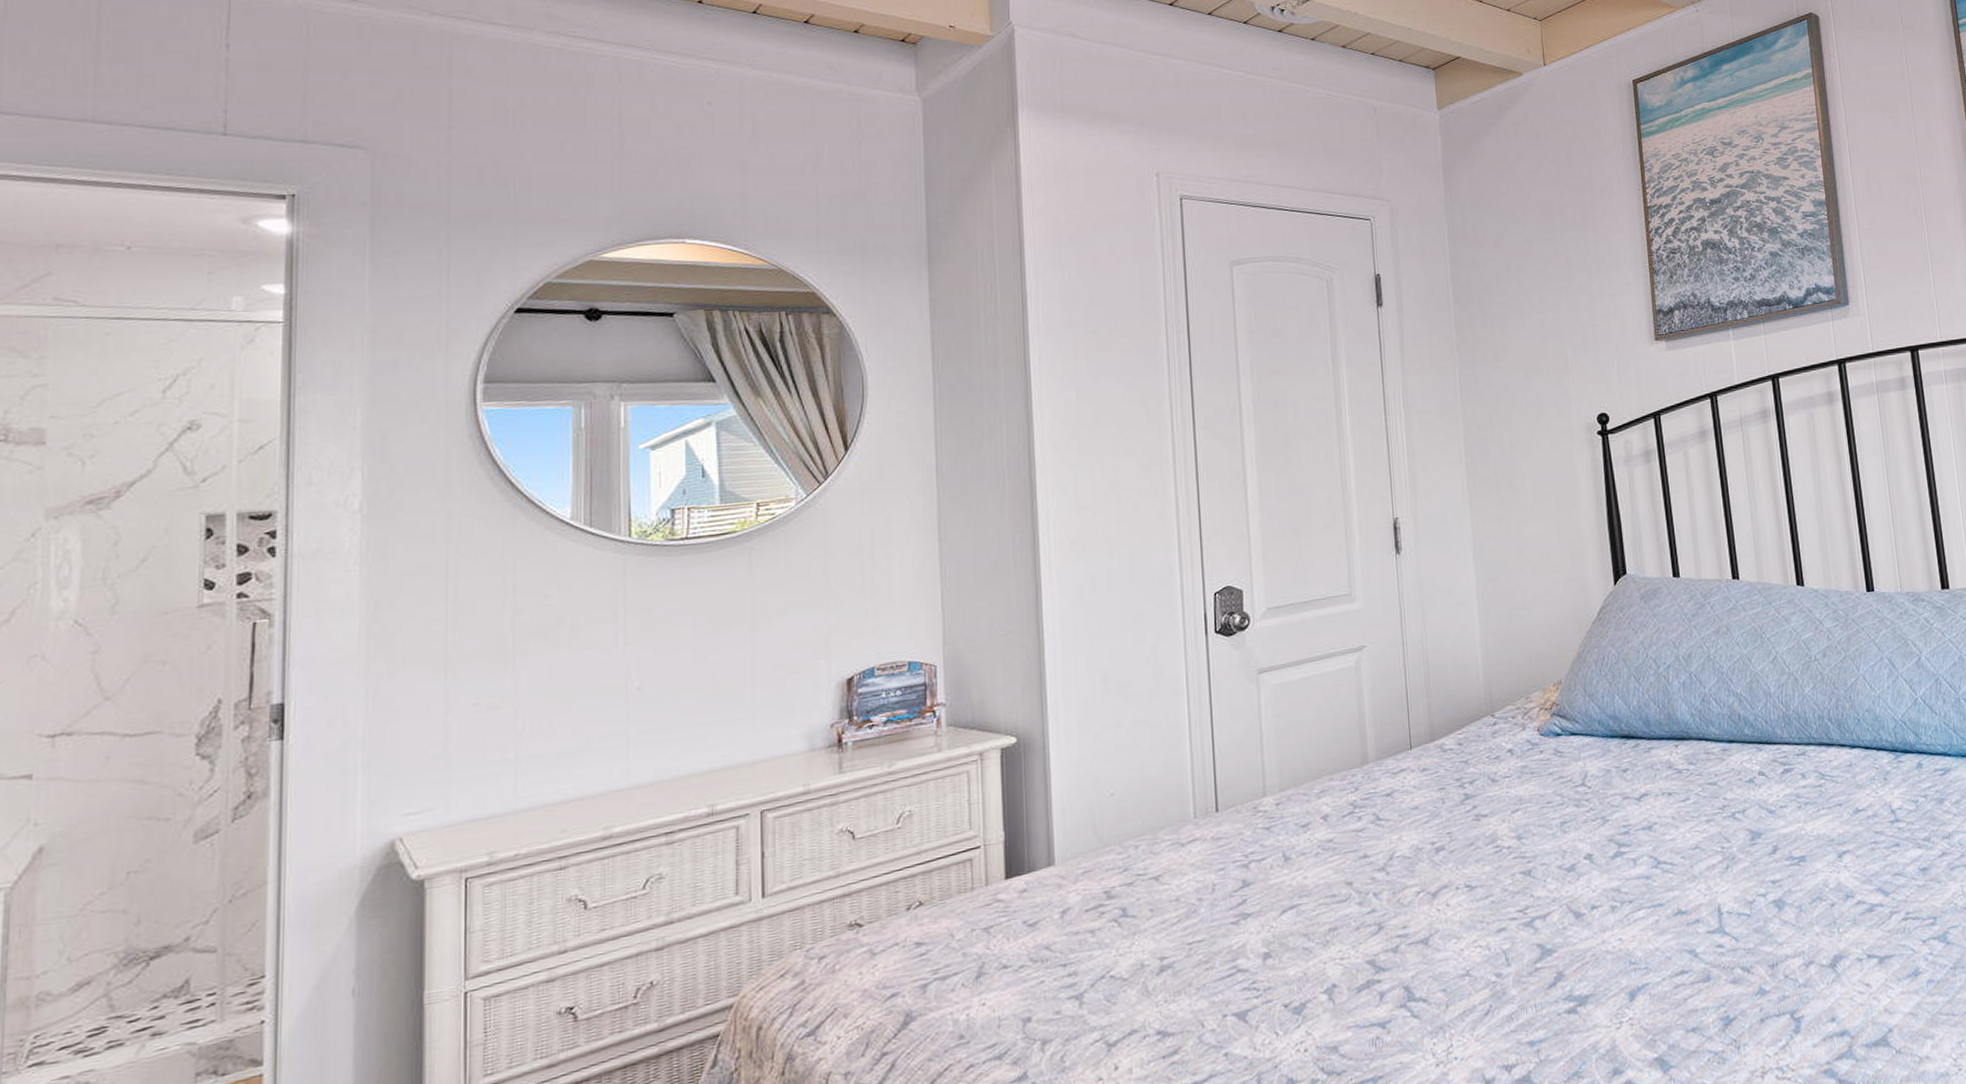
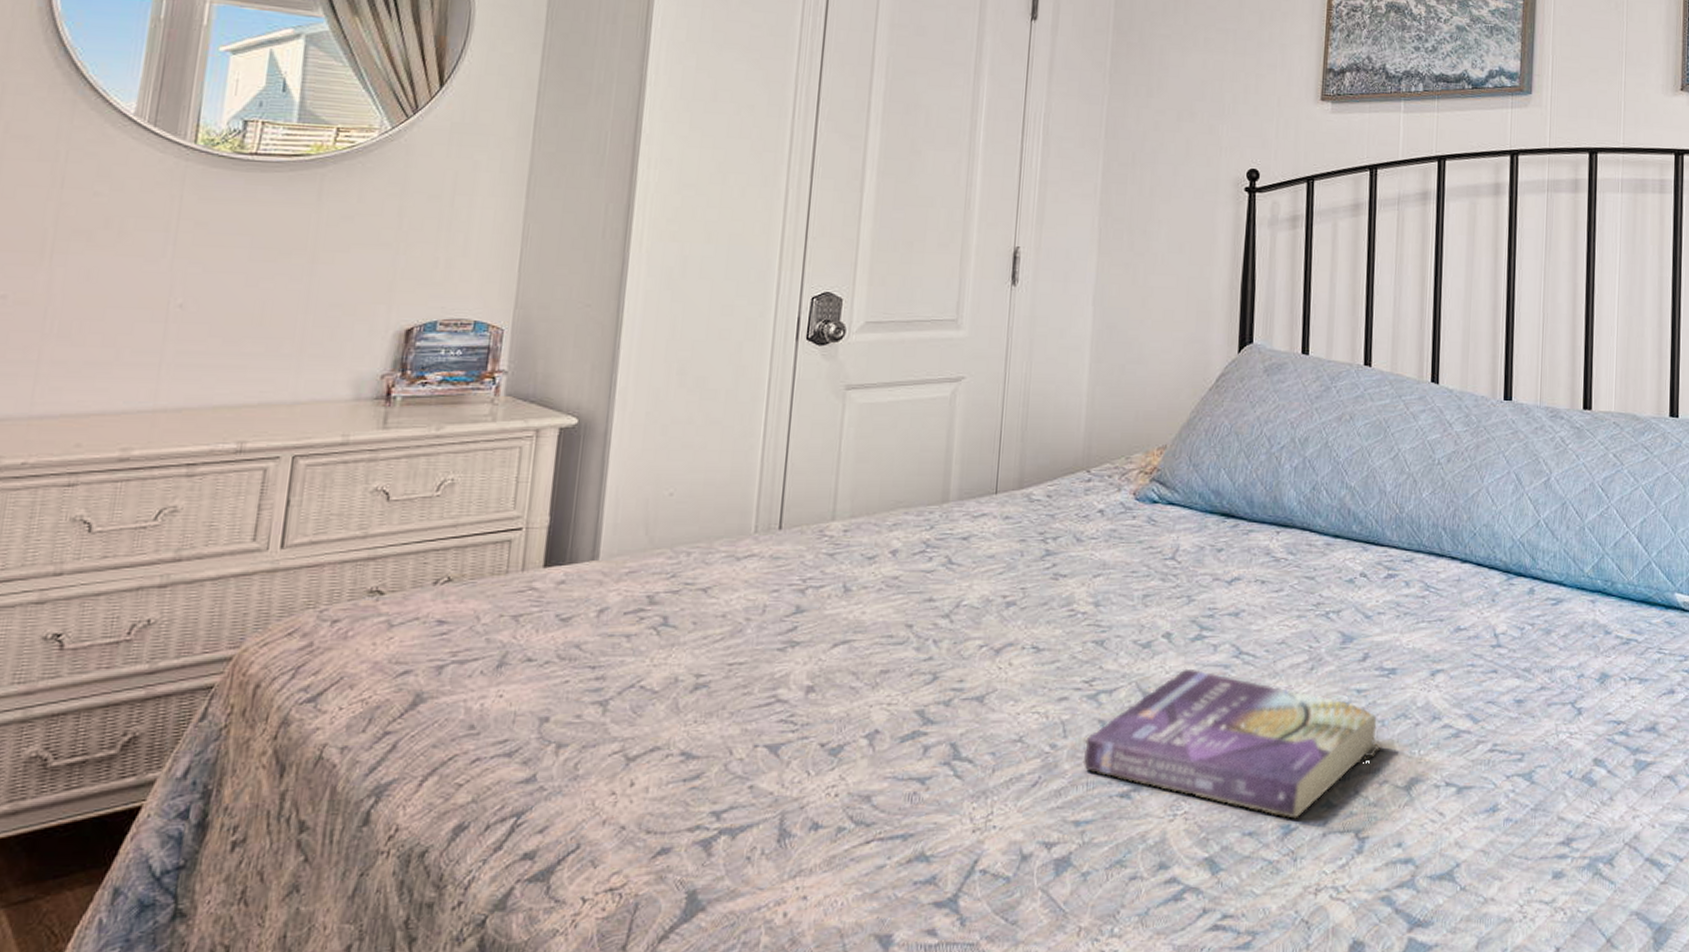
book: none [1528,884,1804,1010] -> present [1082,668,1382,819]

